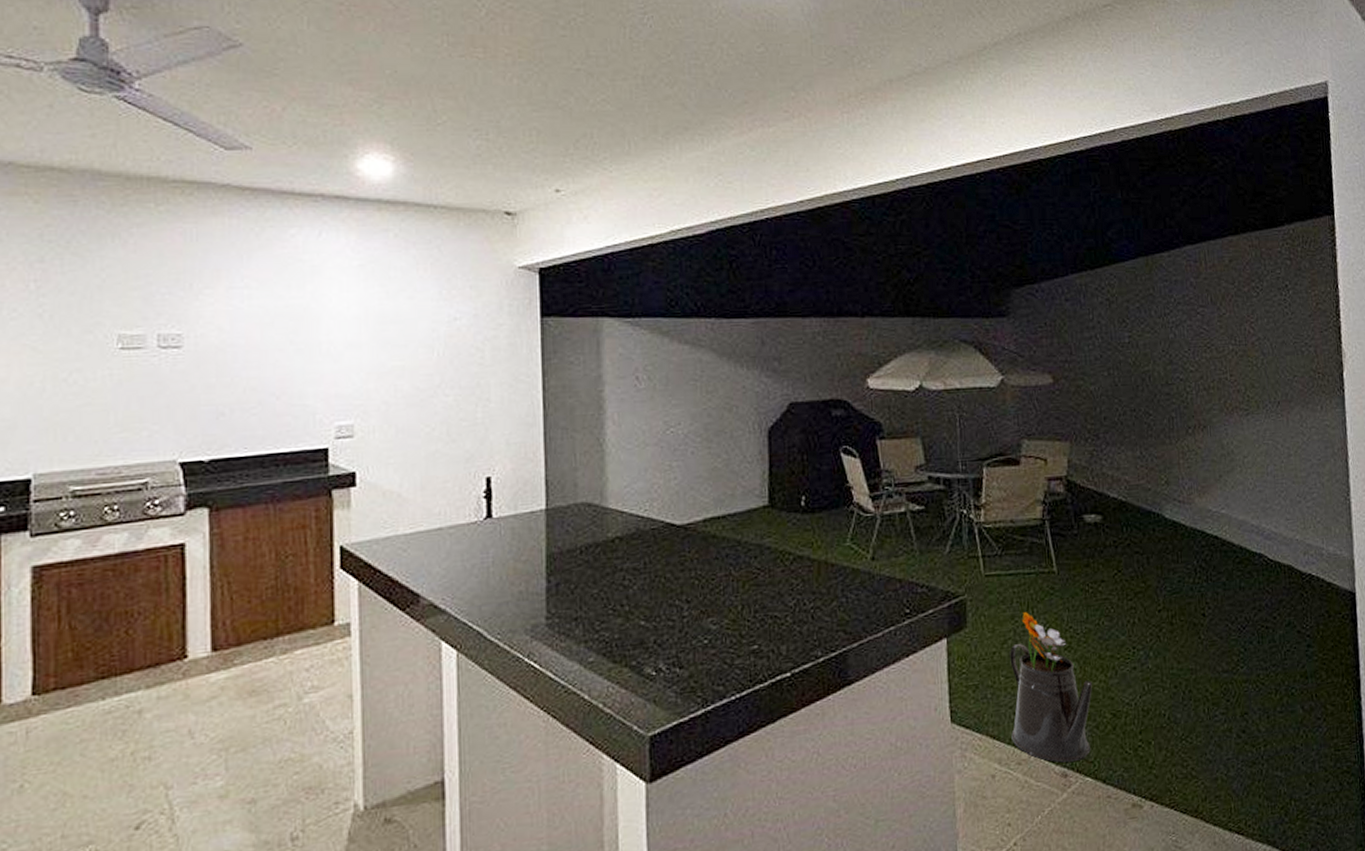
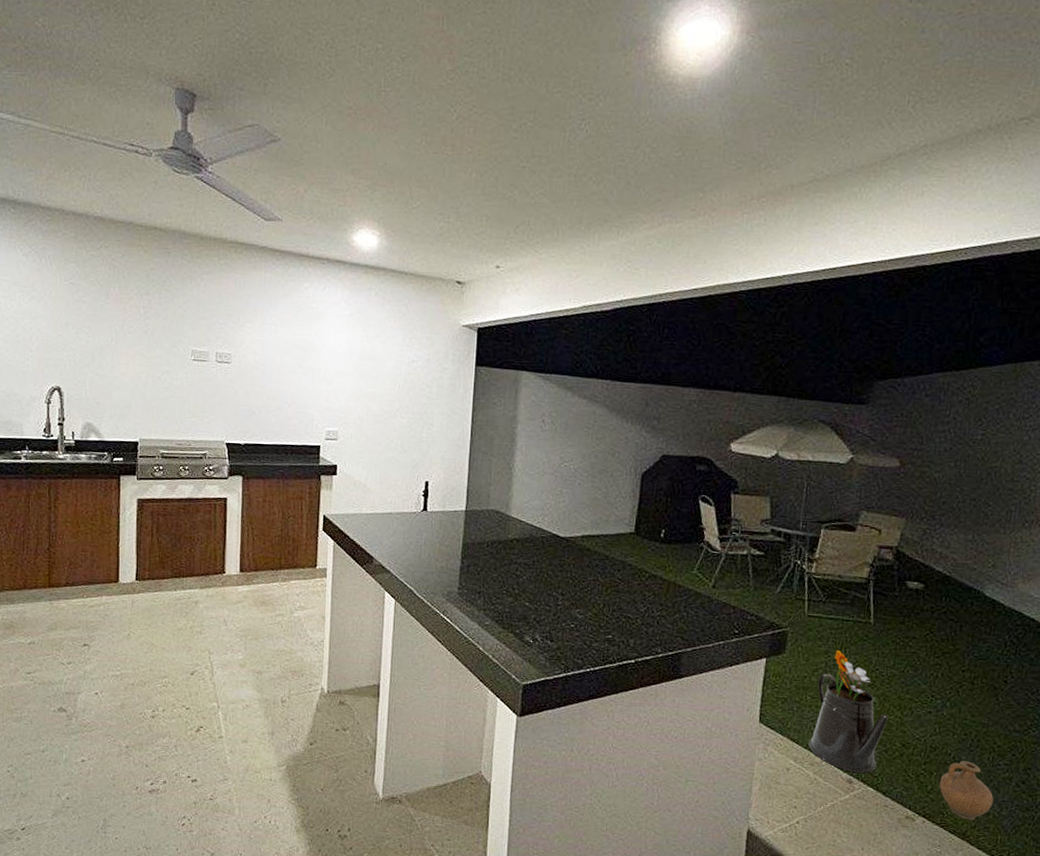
ceramic jug: none [1159,719,1219,793] -> present [939,761,994,821]

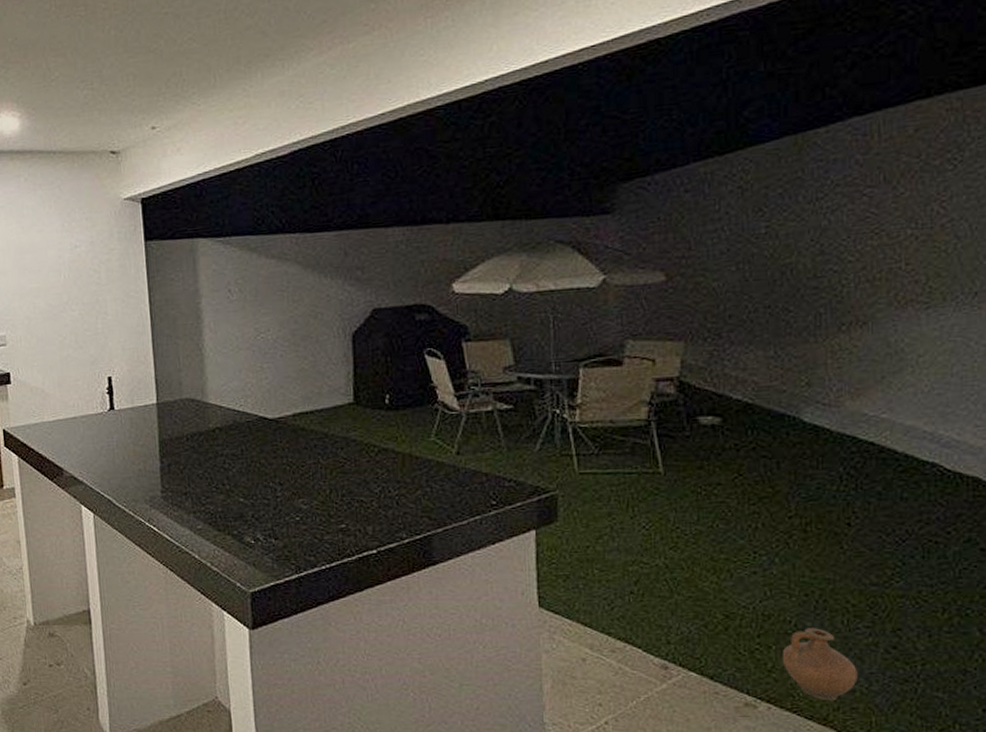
watering can: present [808,650,888,773] -> none [605,510,701,655]

